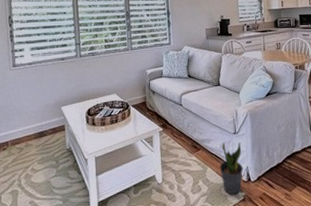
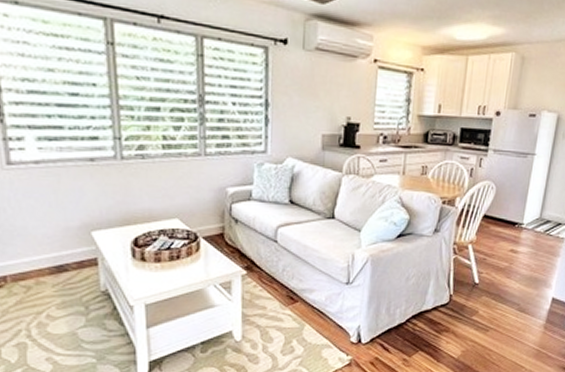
potted plant: present [219,142,243,195] -> none [322,294,355,358]

